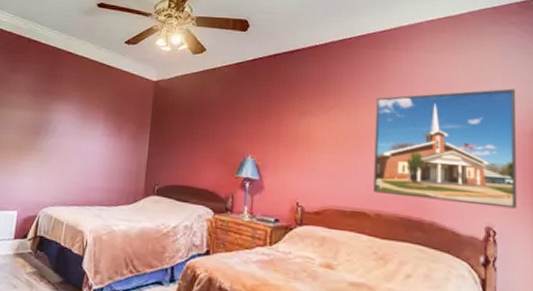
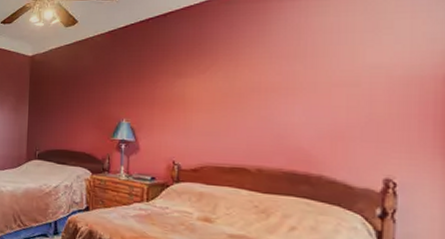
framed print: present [373,88,517,209] -> none [254,30,428,159]

